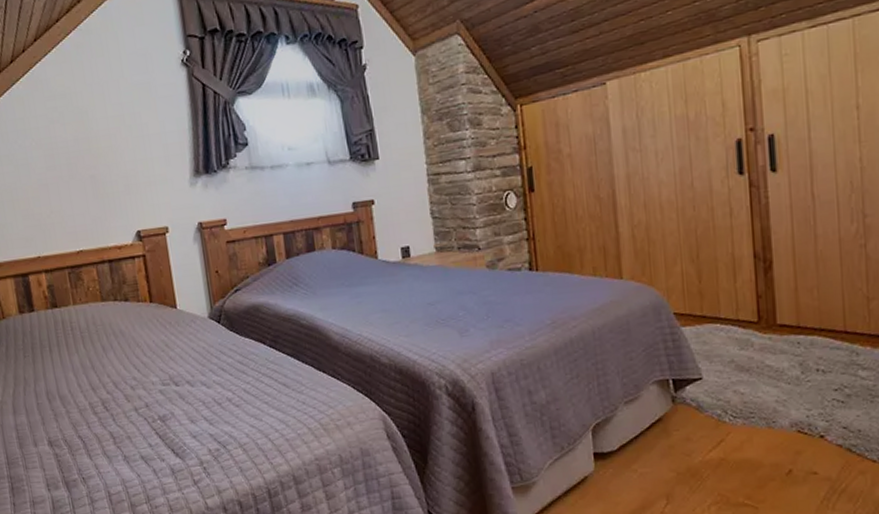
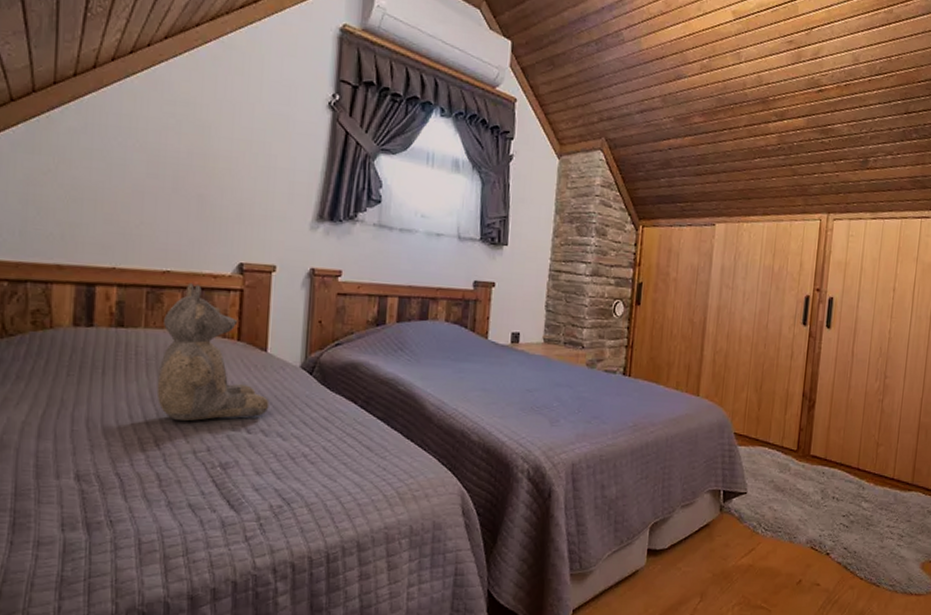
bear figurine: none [86,257,189,383] -> present [156,283,270,421]

